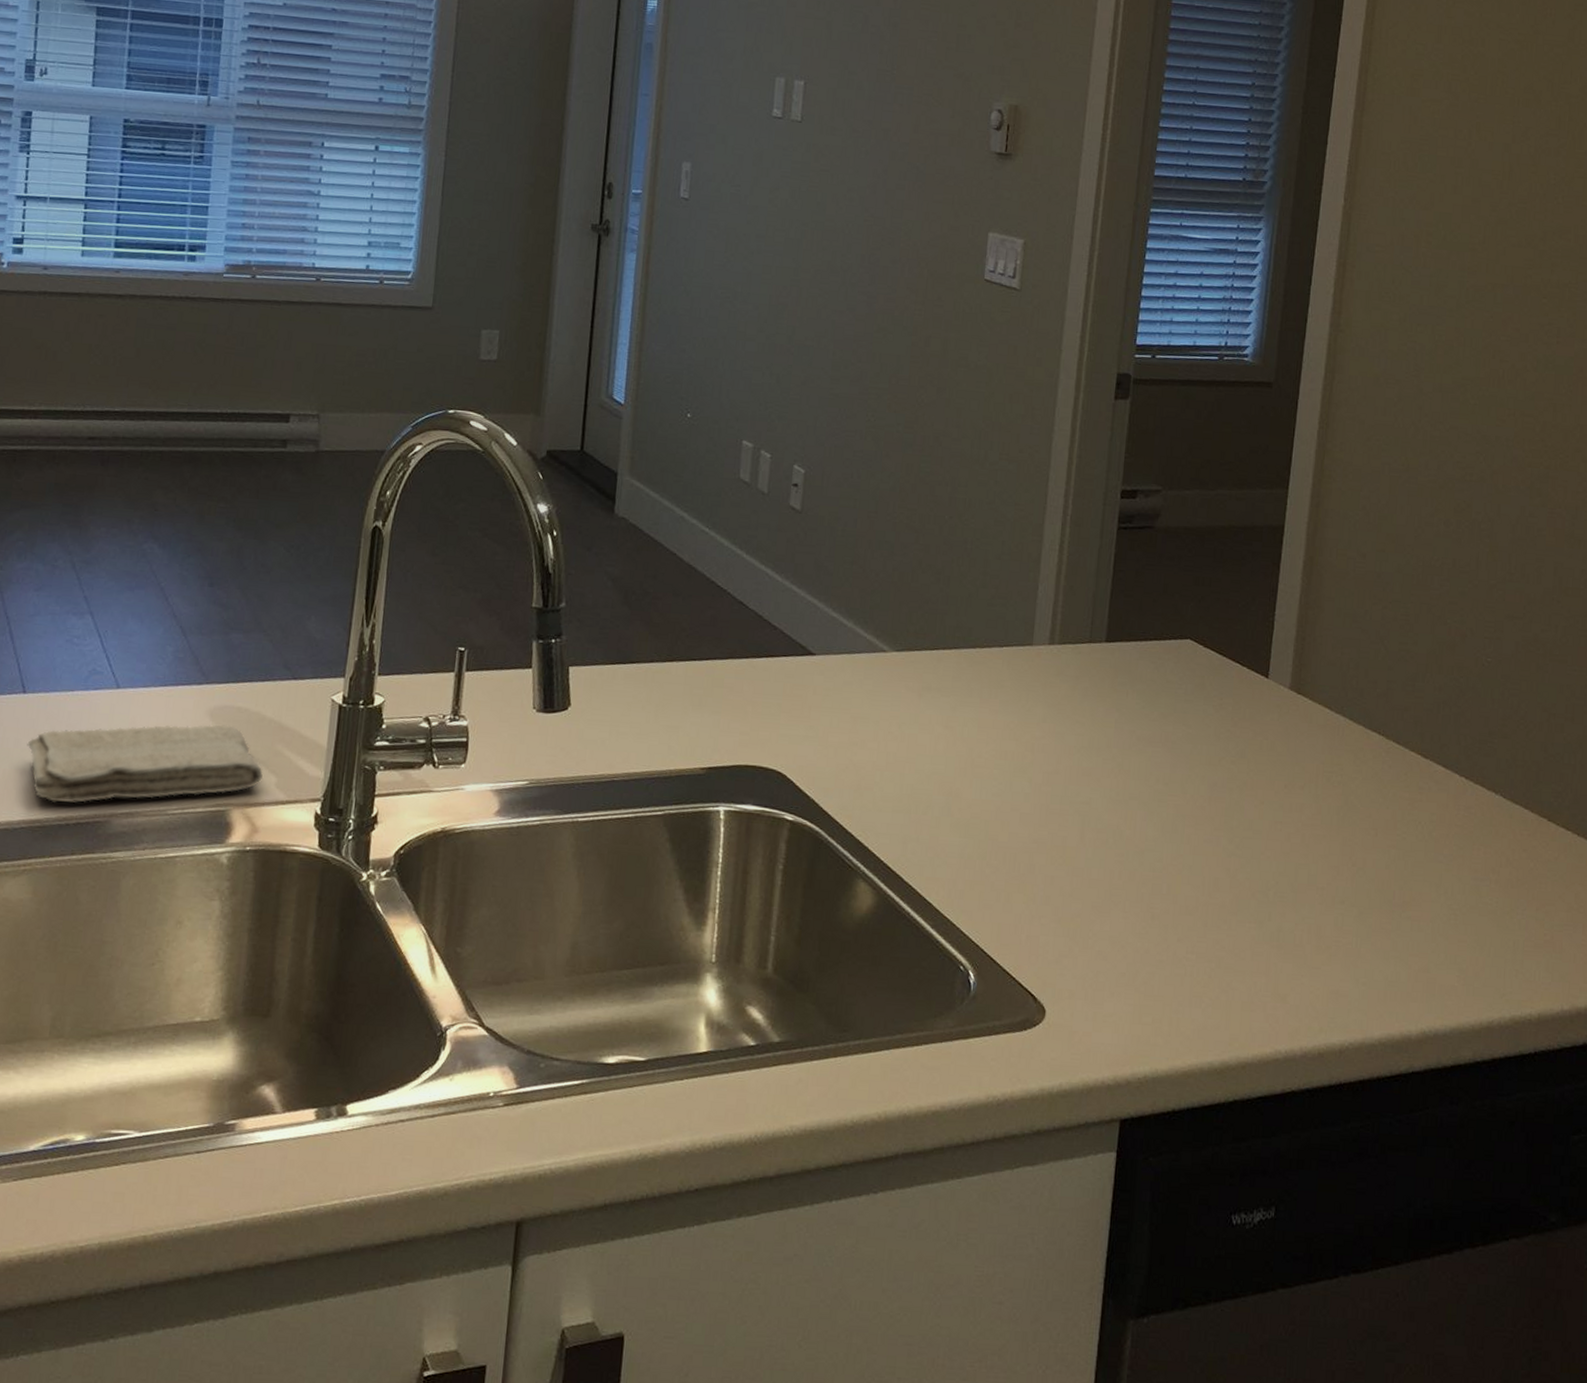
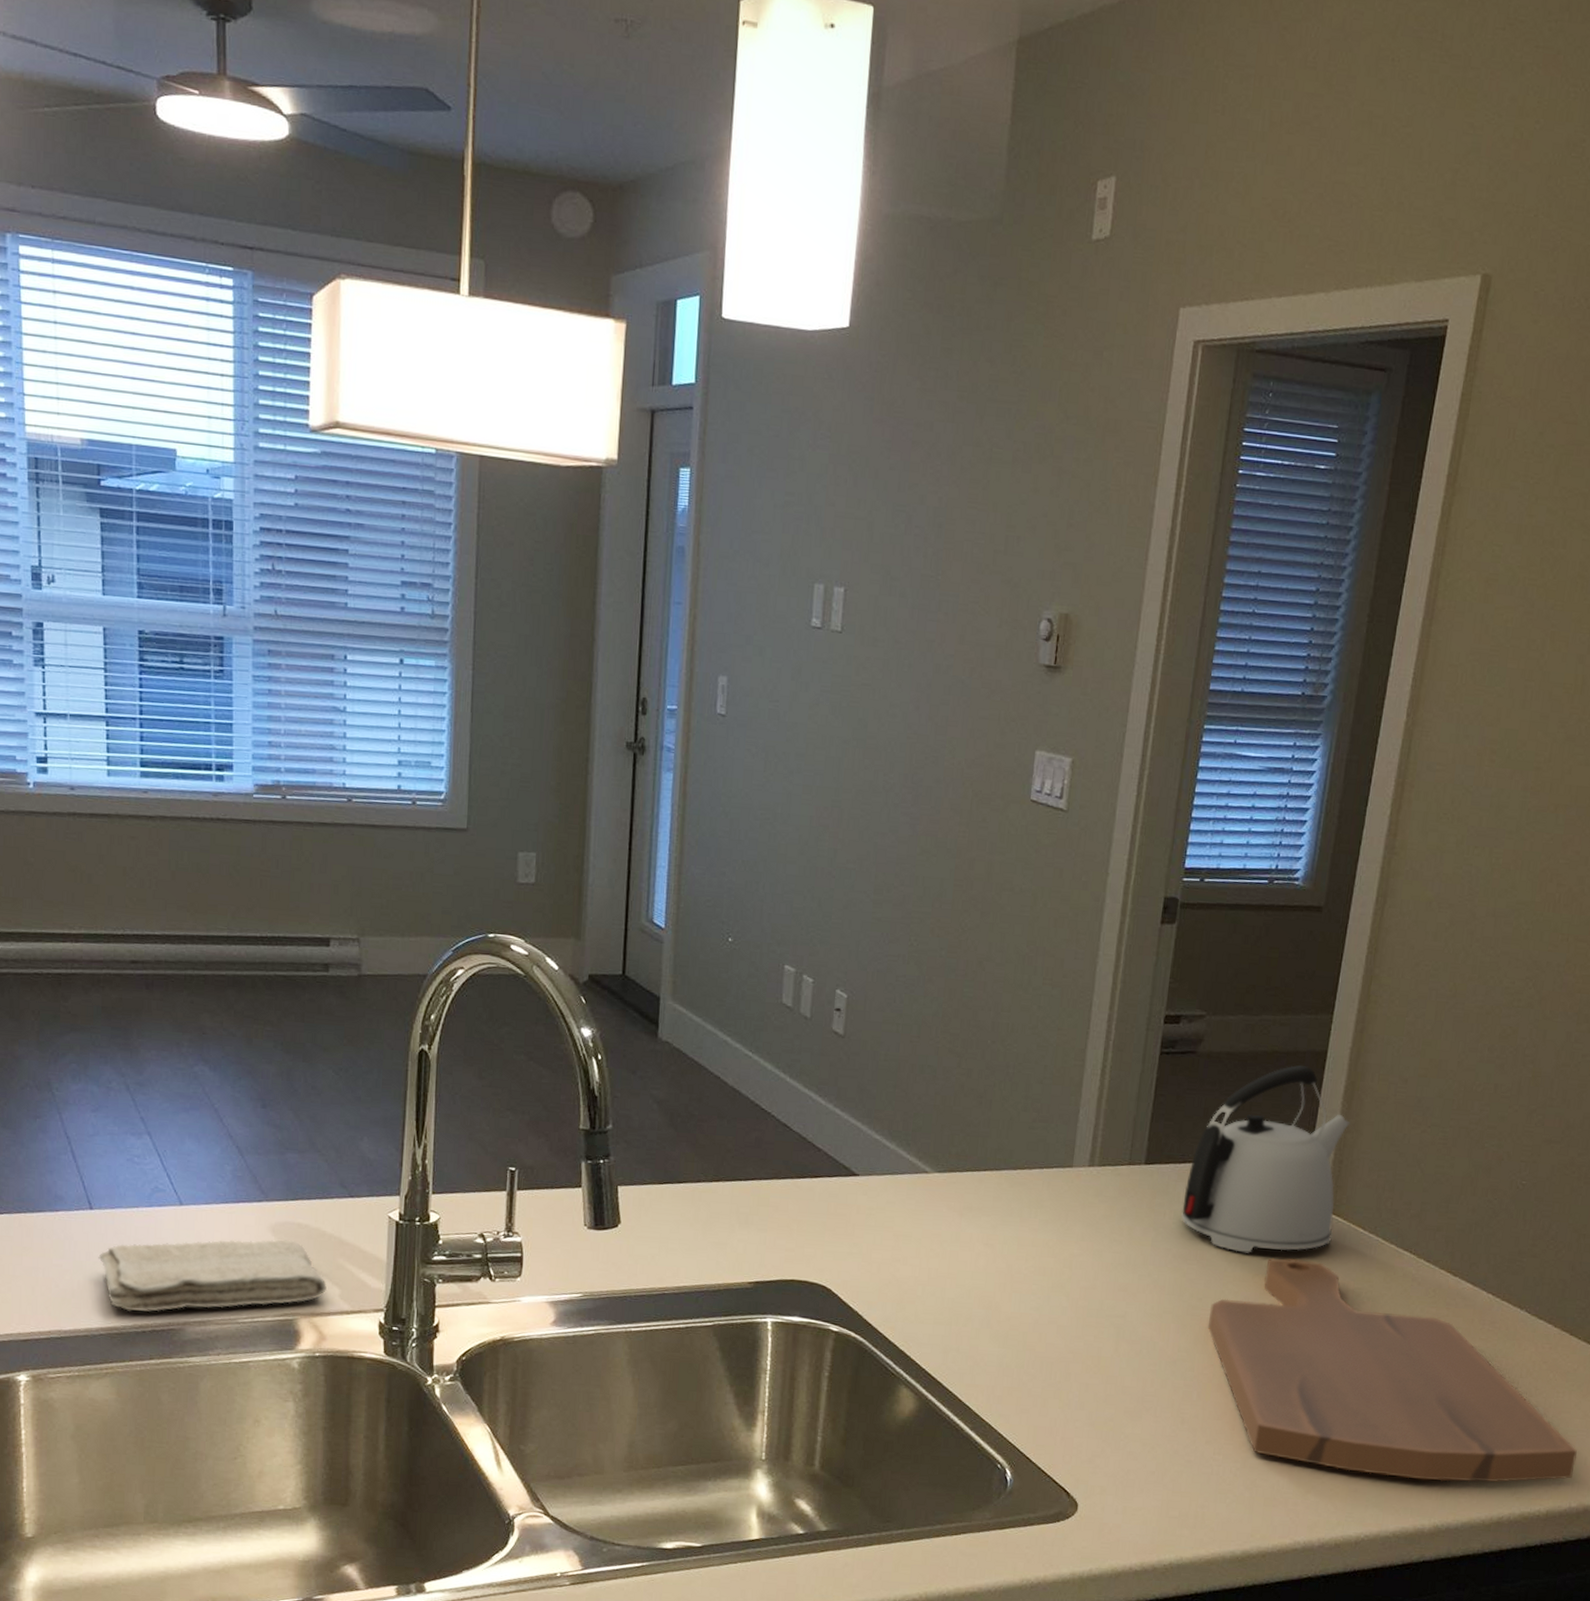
kettle: none [1144,539,1311,735] -> present [1181,1064,1350,1253]
cutting board: none [1176,740,1565,983] -> present [1208,1258,1577,1483]

